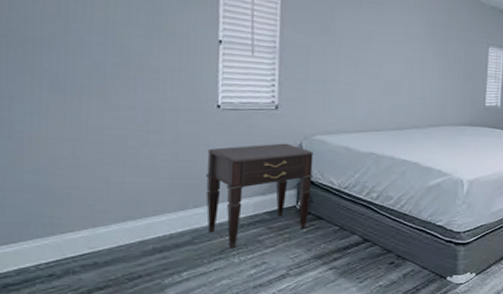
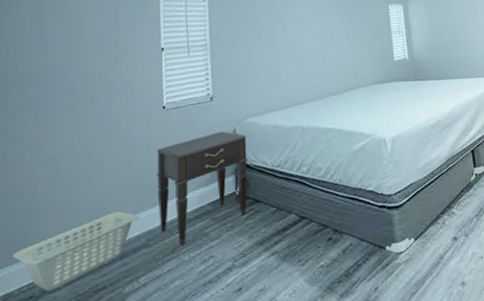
laundry basket: none [25,205,184,272] -> present [12,211,140,292]

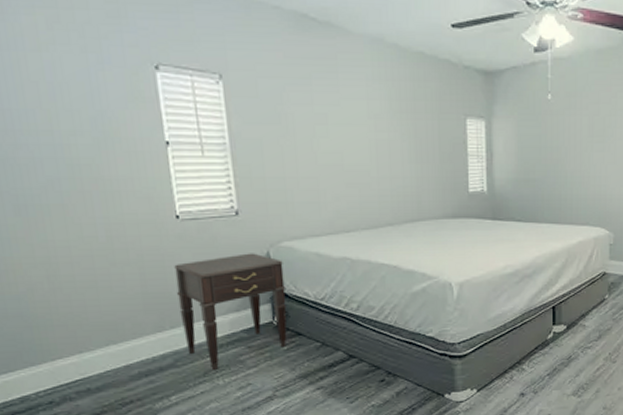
laundry basket: present [12,211,140,292] -> none [20,327,162,399]

